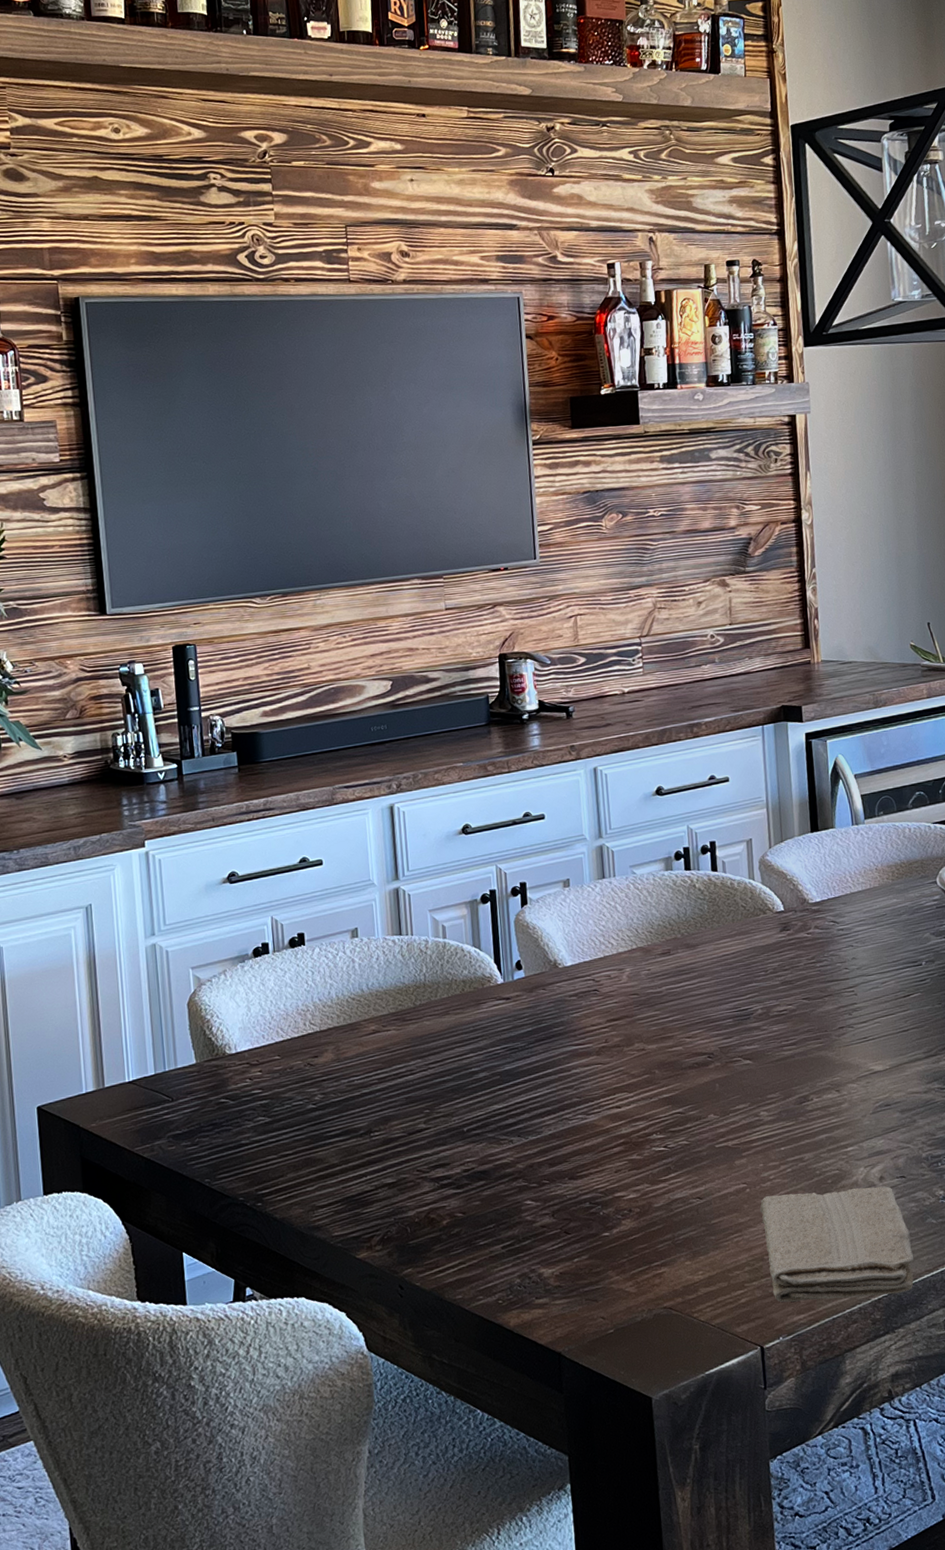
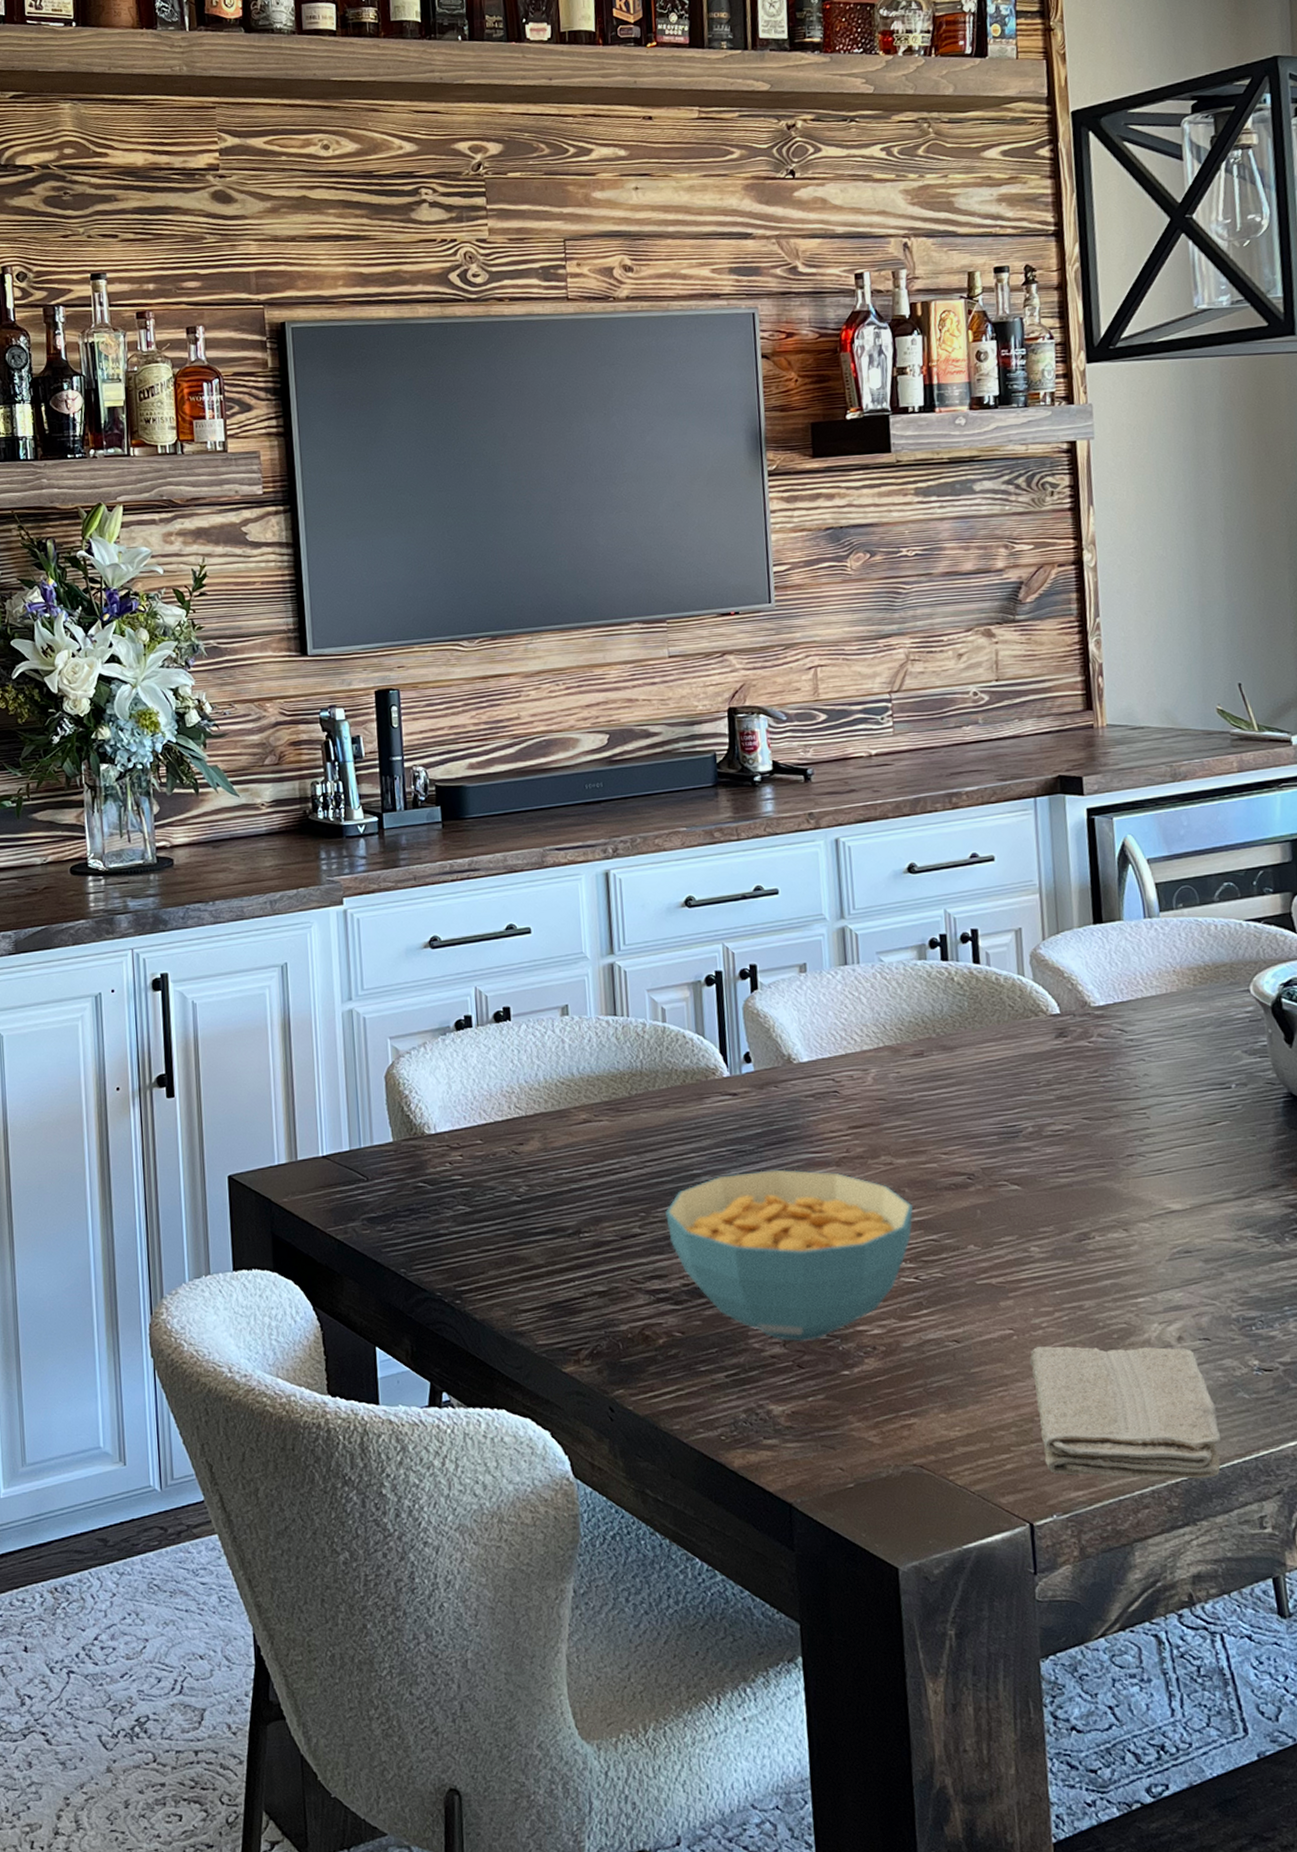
cereal bowl: none [447,1060,663,1212] -> present [665,1169,914,1341]

